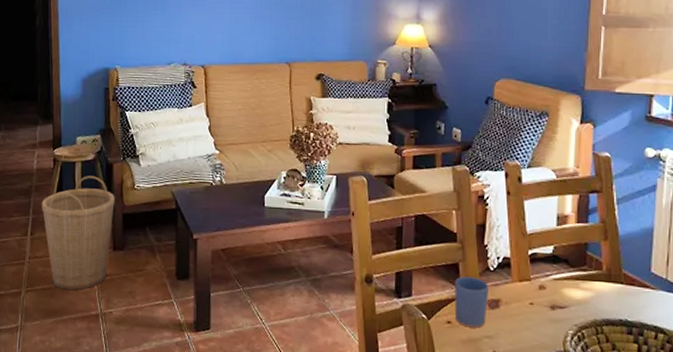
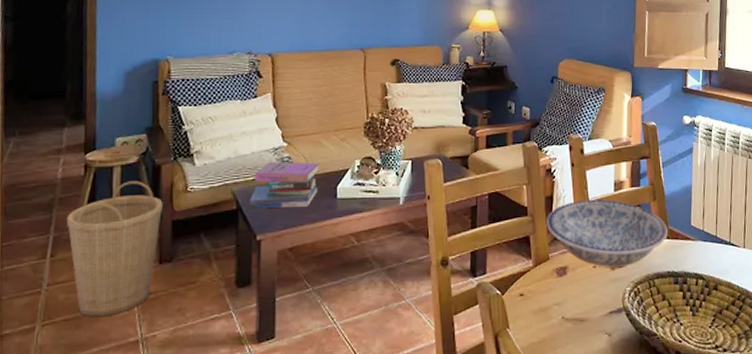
books: none [186,168,248,213] -> present [249,162,319,208]
mug: present [454,276,490,328] -> none [526,248,558,297]
ceramic bowl: none [478,231,621,308] -> present [547,199,668,267]

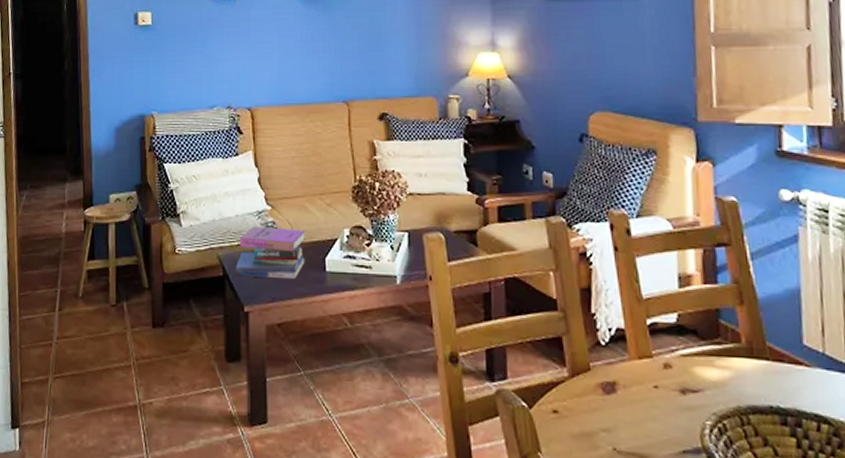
basket: present [66,181,163,318] -> none [70,239,154,377]
ceramic bowl: present [547,199,668,267] -> none [584,296,766,391]

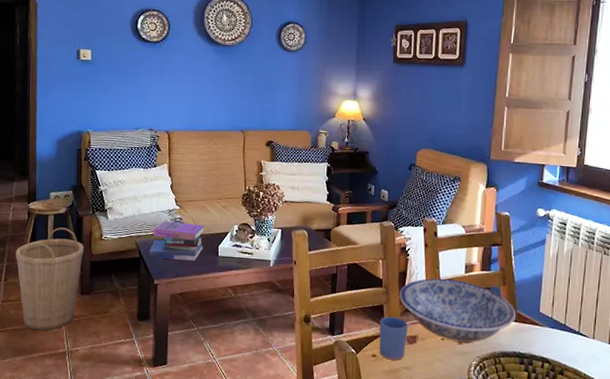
basket: none [70,239,154,377] -> present [15,227,84,331]
mug: none [559,353,602,419] -> present [379,316,409,360]
ceramic bowl: none [584,296,766,391] -> present [399,278,516,342]

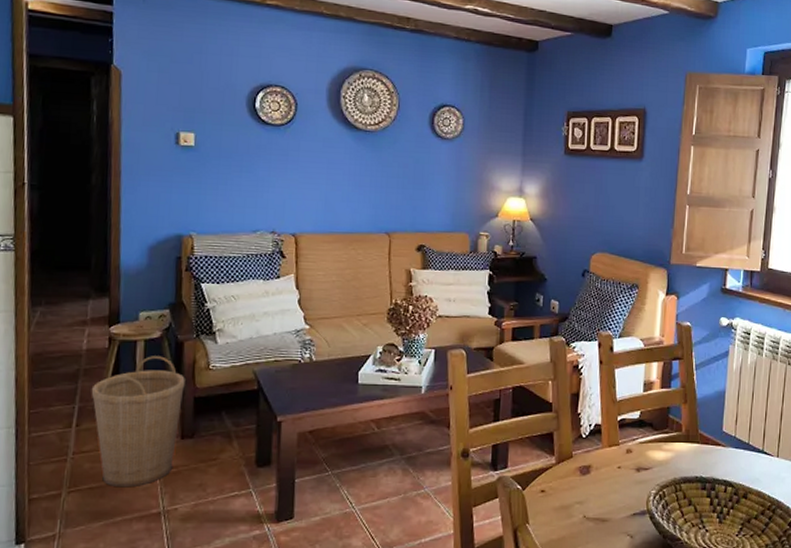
books: present [148,221,204,261] -> none [270,344,341,392]
mug: present [379,316,409,360] -> none [548,445,582,495]
ceramic bowl: present [399,278,516,342] -> none [571,398,698,469]

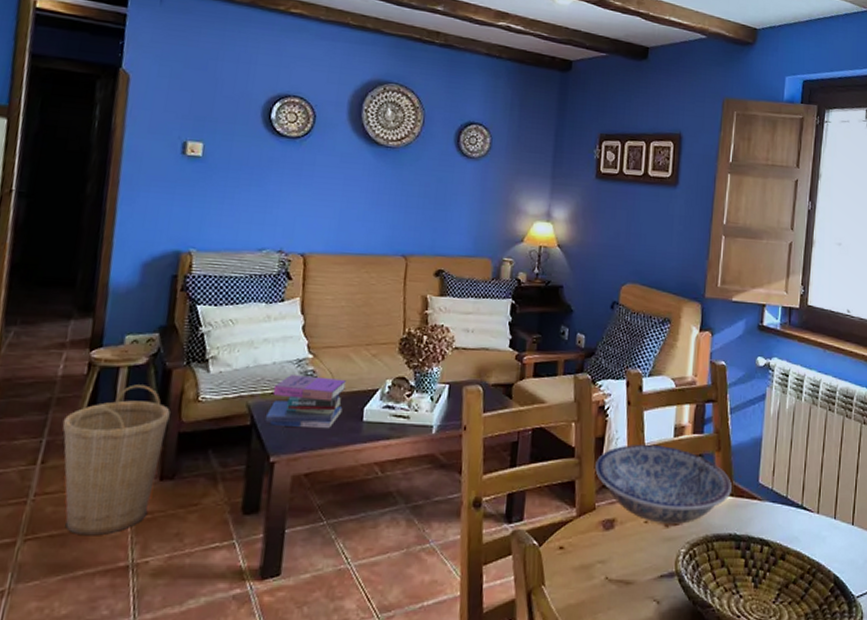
books: none [270,344,341,392] -> present [264,375,346,429]
ceramic bowl: none [571,398,698,469] -> present [595,444,732,524]

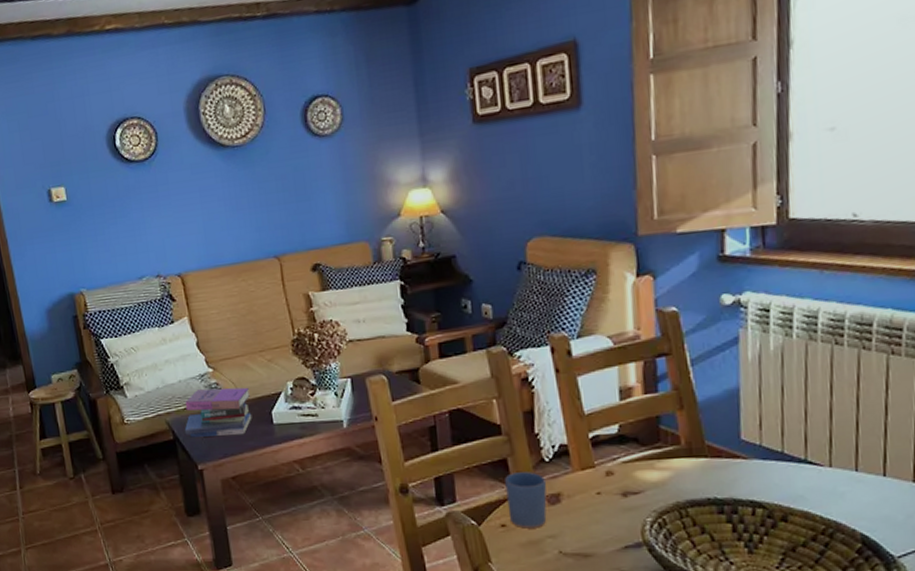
basket: present [62,384,170,536] -> none [25,415,111,543]
mug: none [568,495,605,552] -> present [505,472,547,529]
ceramic bowl: present [595,444,732,524] -> none [527,411,704,494]

